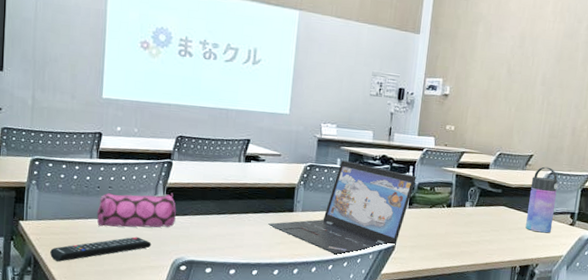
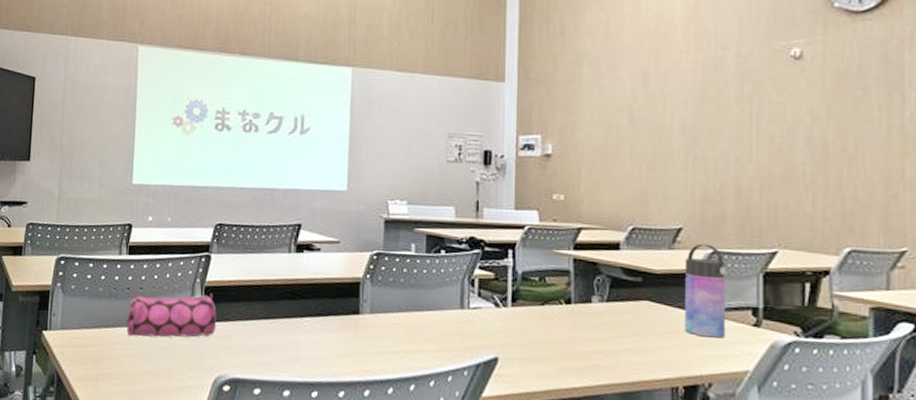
remote control: present [50,236,152,262] -> none [75,348,189,380]
laptop: present [268,159,417,257] -> none [329,244,519,373]

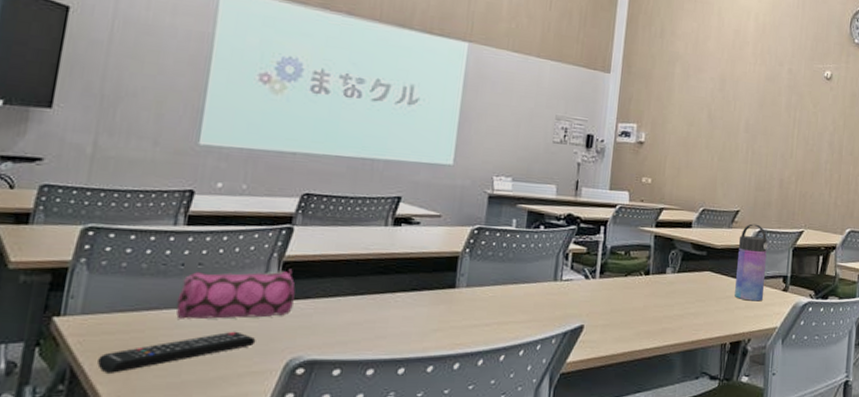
remote control: none [75,348,189,380] -> present [97,331,256,373]

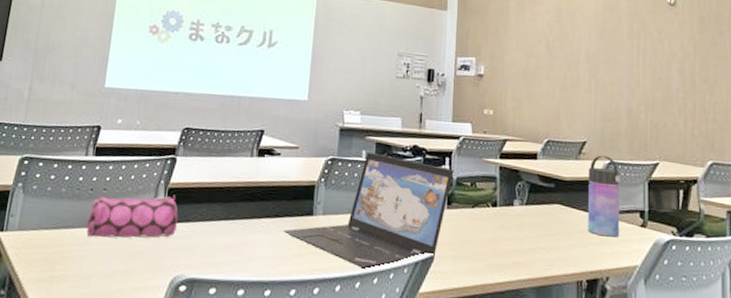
remote control: present [97,331,256,373] -> none [28,249,147,282]
laptop: none [422,220,609,343] -> present [284,151,454,271]

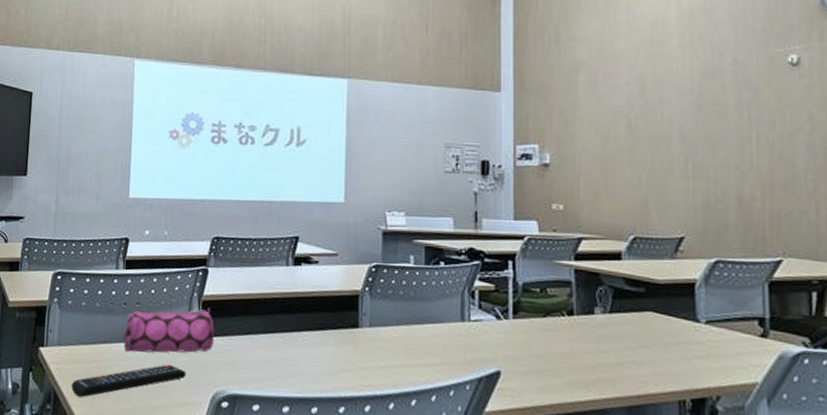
remote control: none [28,249,147,282] -> present [72,364,186,397]
laptop: present [284,151,454,271] -> none [328,256,519,388]
water bottle: present [587,155,621,237] -> none [687,253,731,350]

